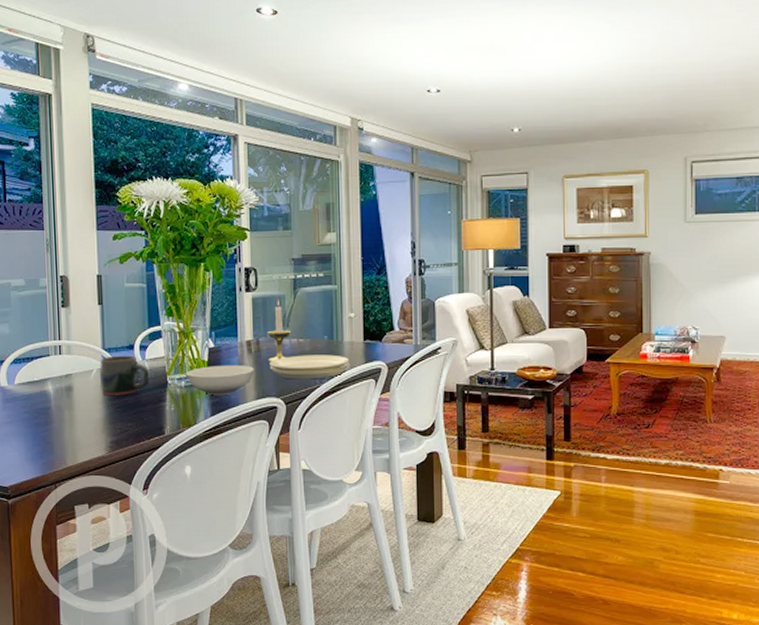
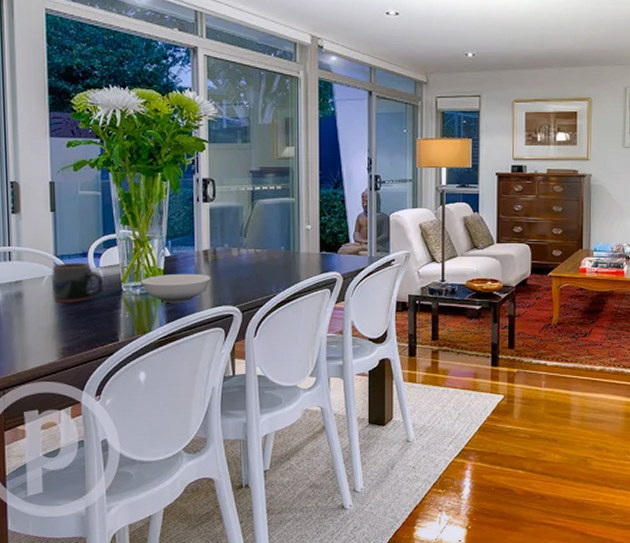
candlestick: present [267,298,291,363] -> none [224,209,248,272]
plate: present [269,354,350,380] -> none [226,265,306,289]

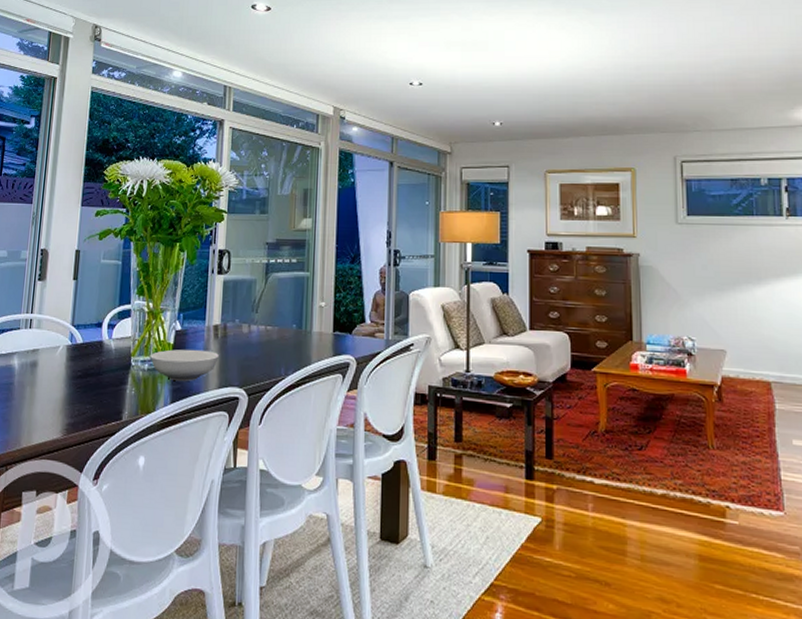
mug: present [52,262,104,302] -> none [65,332,114,375]

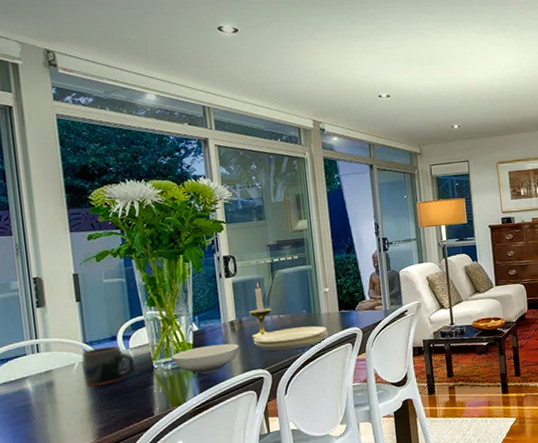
mug: none [65,332,114,375] -> present [81,345,135,386]
candlestick: none [234,283,259,350] -> present [249,281,271,339]
plate: none [235,343,317,371] -> present [253,326,328,352]

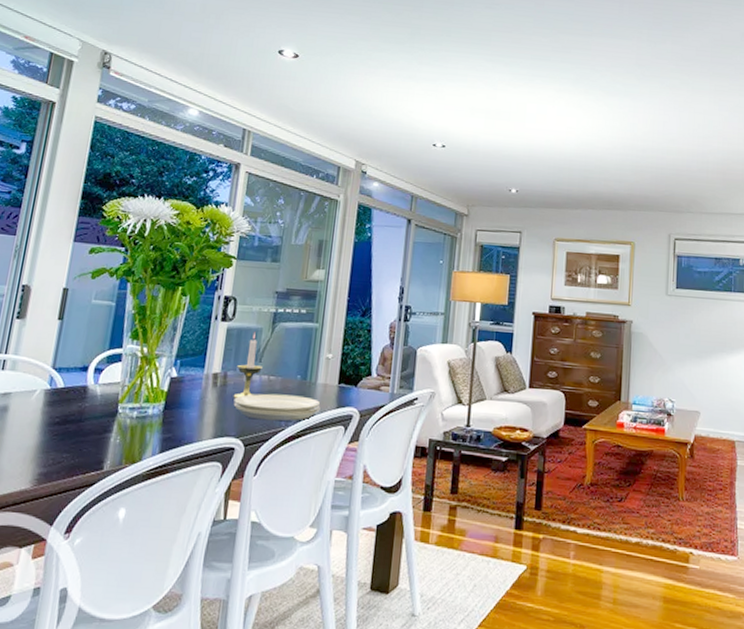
mug: present [81,345,135,386] -> none [41,376,100,421]
bowl: present [172,343,239,375] -> none [140,397,216,431]

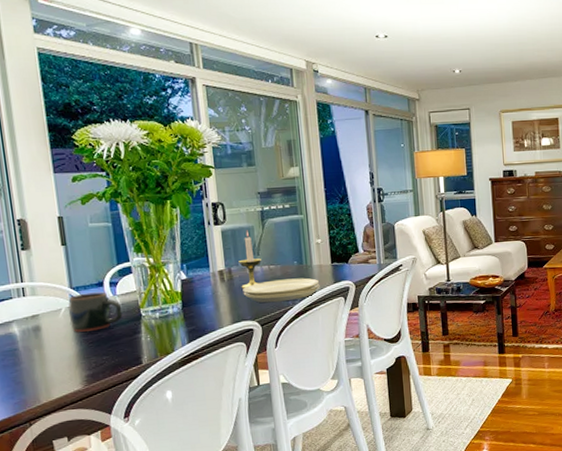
mug: none [41,376,100,421] -> present [68,292,123,332]

